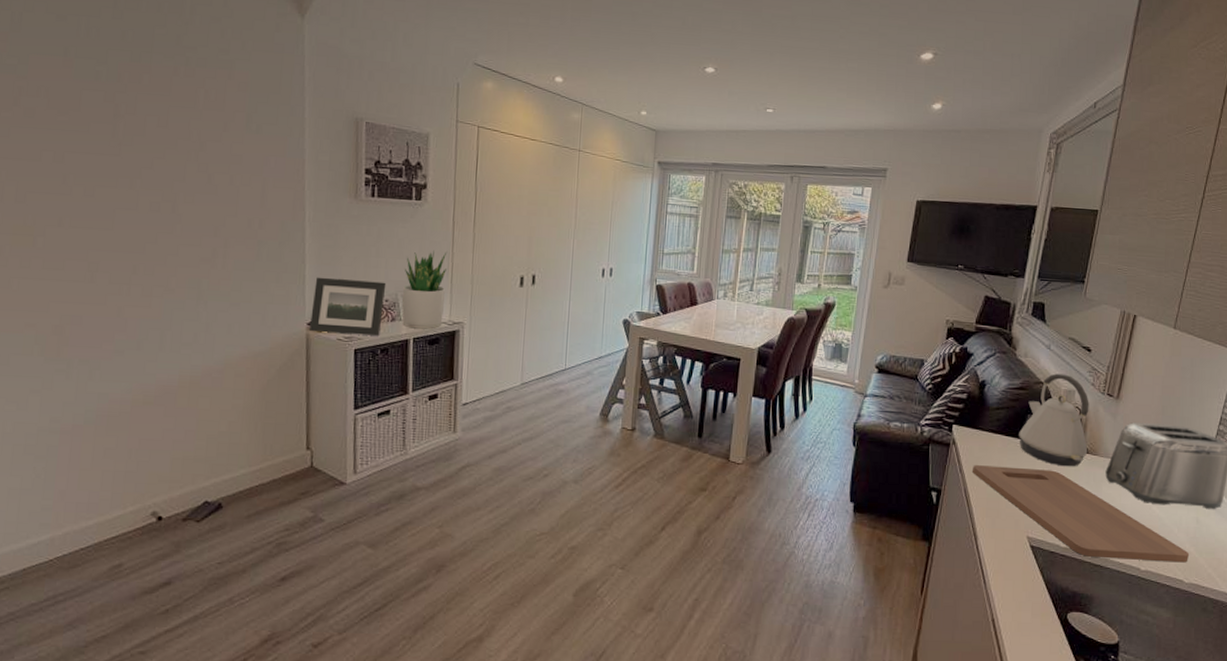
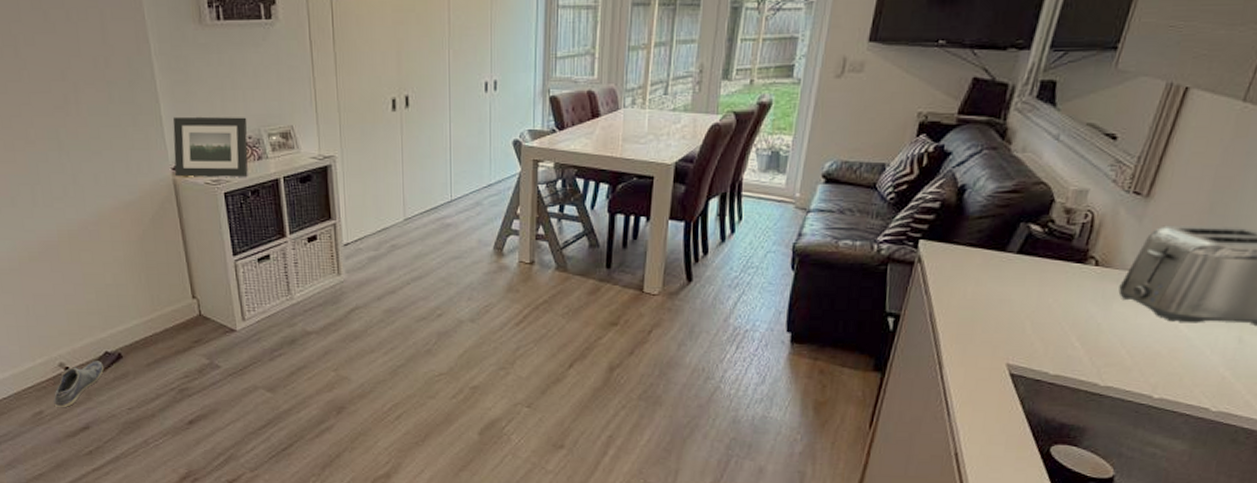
shoe: none [136,510,200,561] -> present [53,361,104,408]
planter: present [402,250,448,329] -> none [265,76,312,166]
cutting board: present [971,465,1190,563] -> none [940,285,1223,389]
kettle: present [1019,373,1089,467] -> none [1006,170,1107,283]

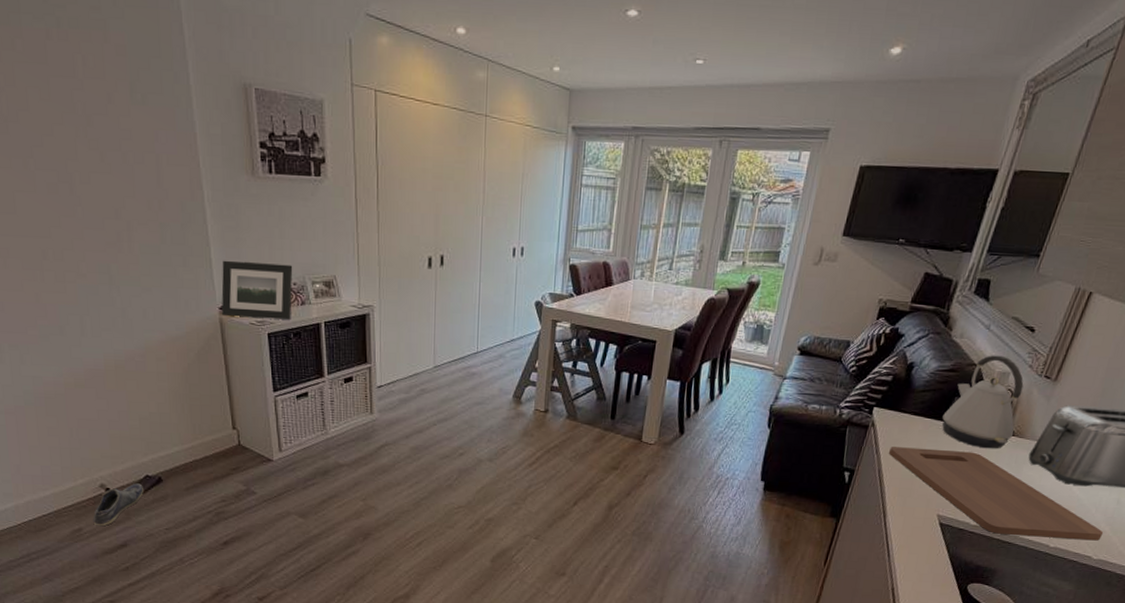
cutting board: none [940,285,1223,389] -> present [888,447,1104,541]
kettle: none [1006,170,1107,283] -> present [942,355,1024,449]

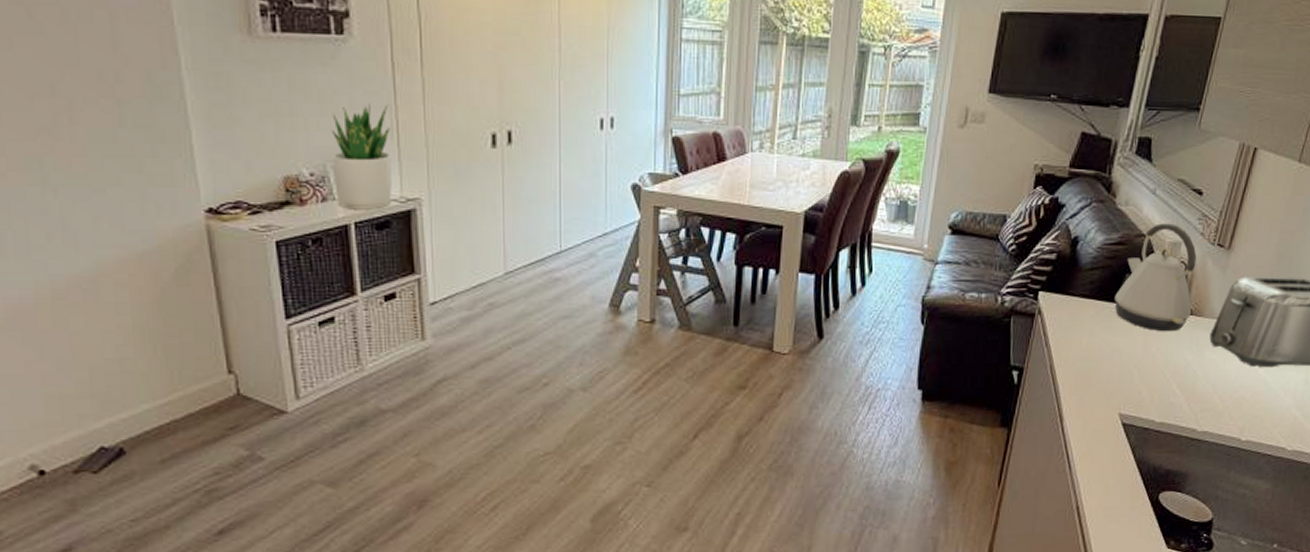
shoe: present [93,483,143,526] -> none [18,459,97,526]
picture frame: present [221,260,293,320] -> none [208,146,309,222]
planter: none [310,230,352,313] -> present [332,102,392,210]
cutting board: present [888,447,1104,541] -> none [1059,336,1295,431]

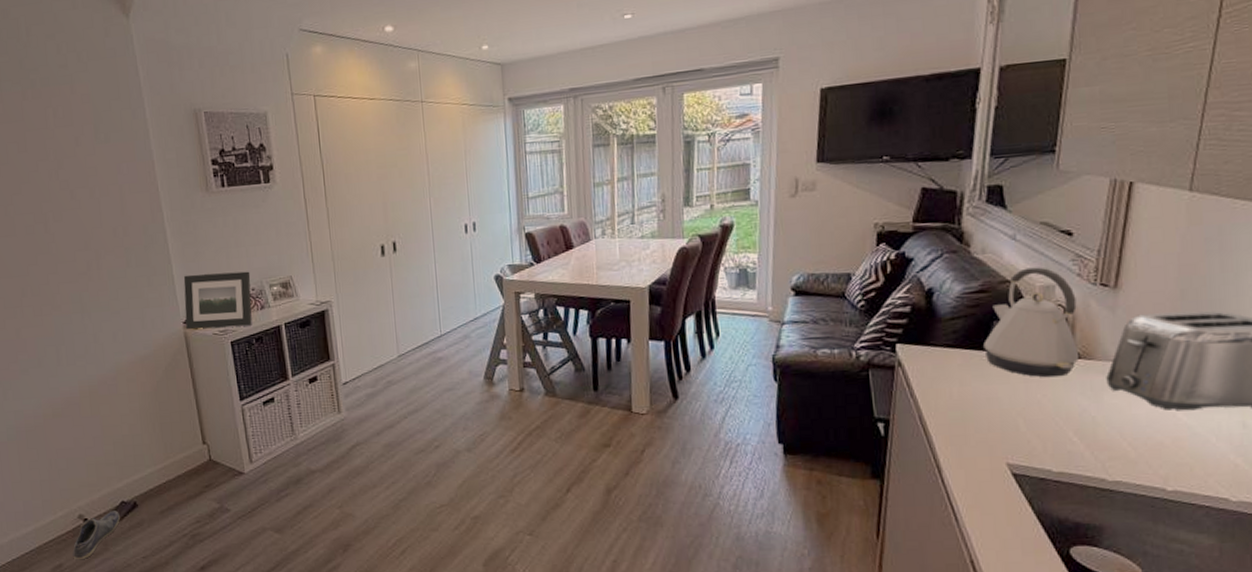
shoe: none [18,459,97,526] -> present [72,511,120,560]
picture frame: none [208,146,309,222] -> present [183,271,252,329]
planter: present [332,102,392,210] -> none [266,231,310,314]

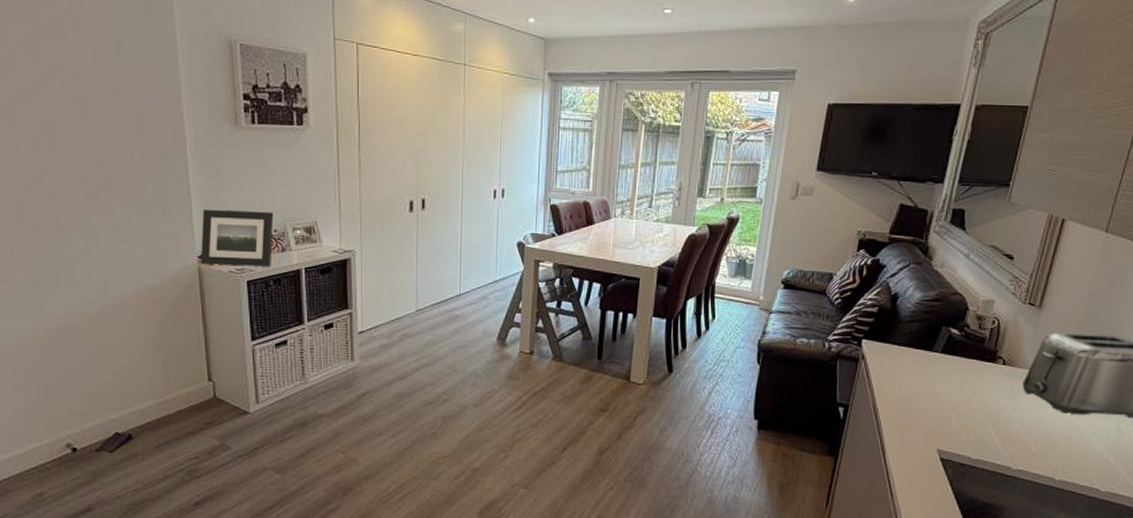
shoe: present [72,511,120,560] -> none [57,442,112,490]
kettle: present [983,267,1080,378] -> none [932,283,1009,379]

